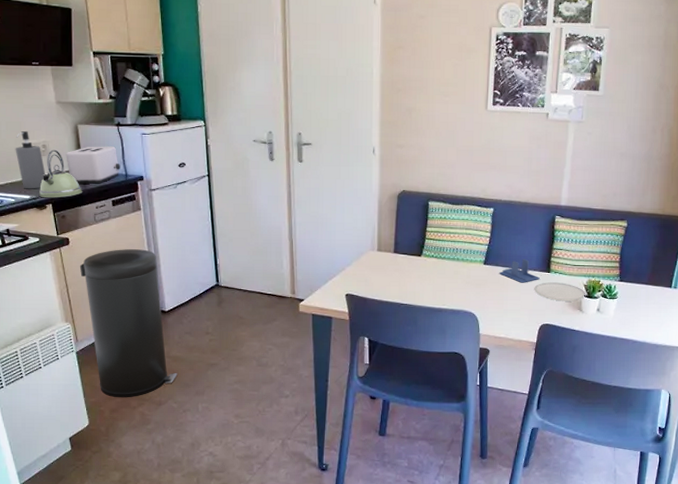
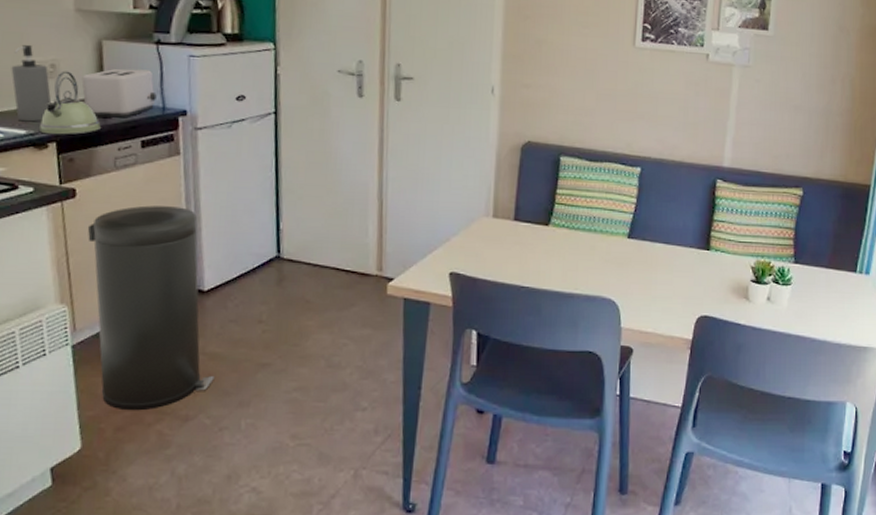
napkin holder: present [499,259,540,283] -> none [647,232,697,263]
plate: present [534,282,586,302] -> none [690,262,754,288]

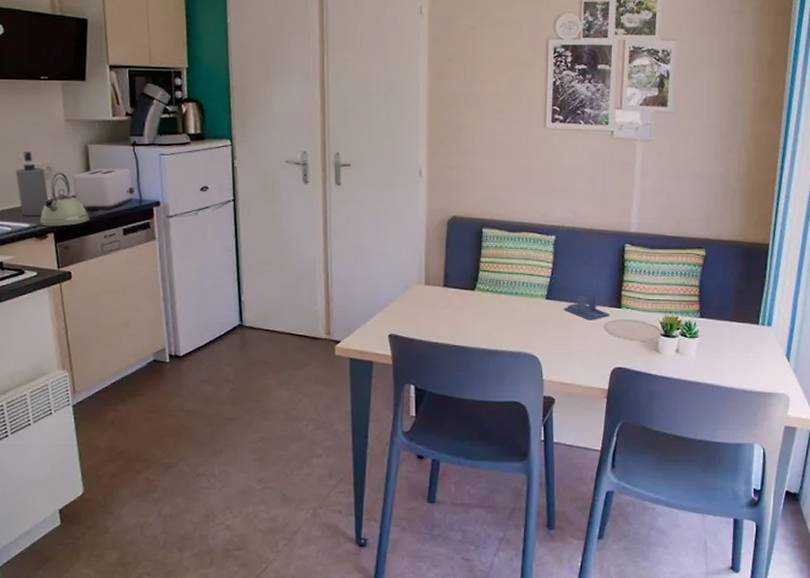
pedal bin: present [87,205,215,411] -> none [81,284,191,460]
napkin holder: none [647,232,697,263] -> present [563,293,610,320]
plate: none [690,262,754,288] -> present [604,319,663,341]

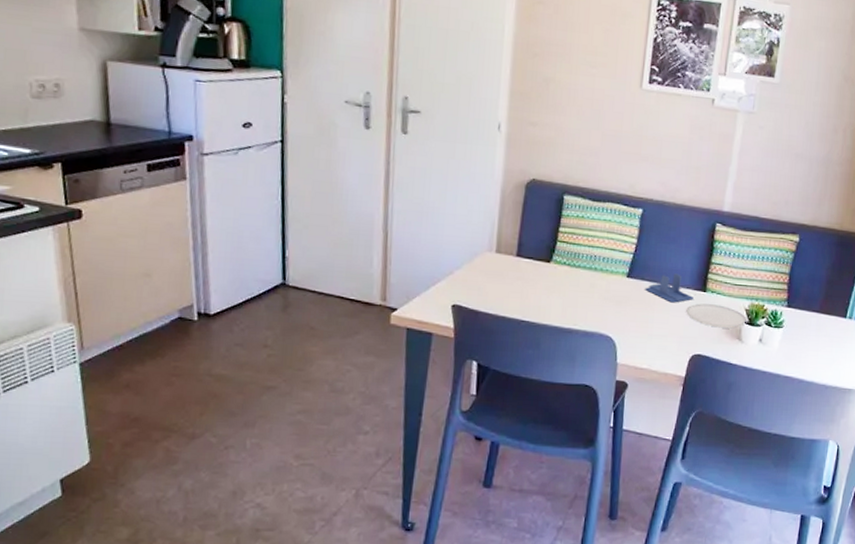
soap dispenser: present [15,151,49,217] -> none [14,62,56,142]
kettle: present [39,172,91,227] -> none [43,90,108,156]
toaster: present [72,168,134,210] -> none [86,90,163,141]

